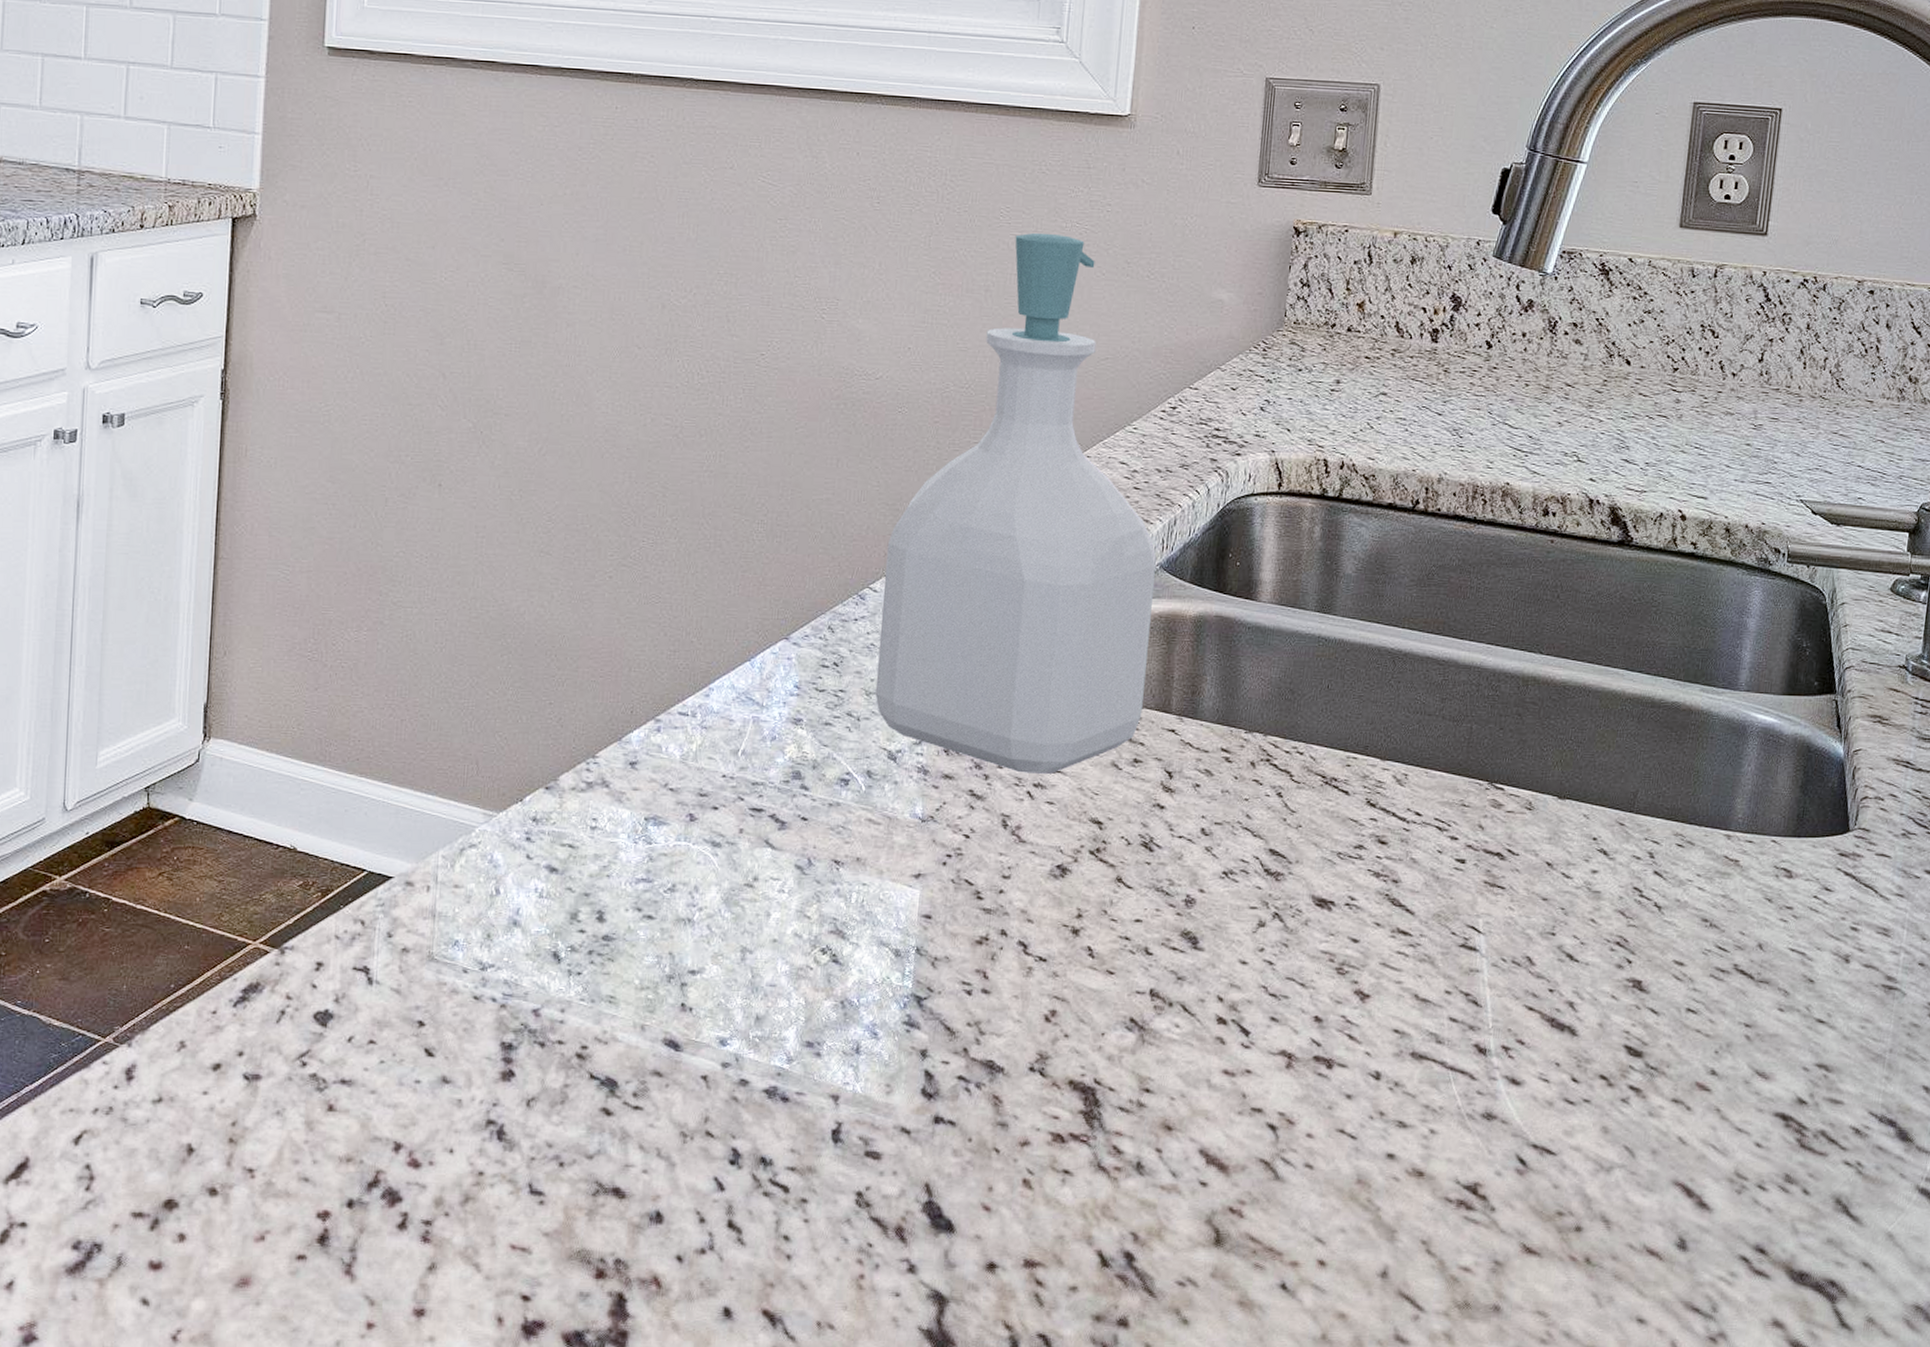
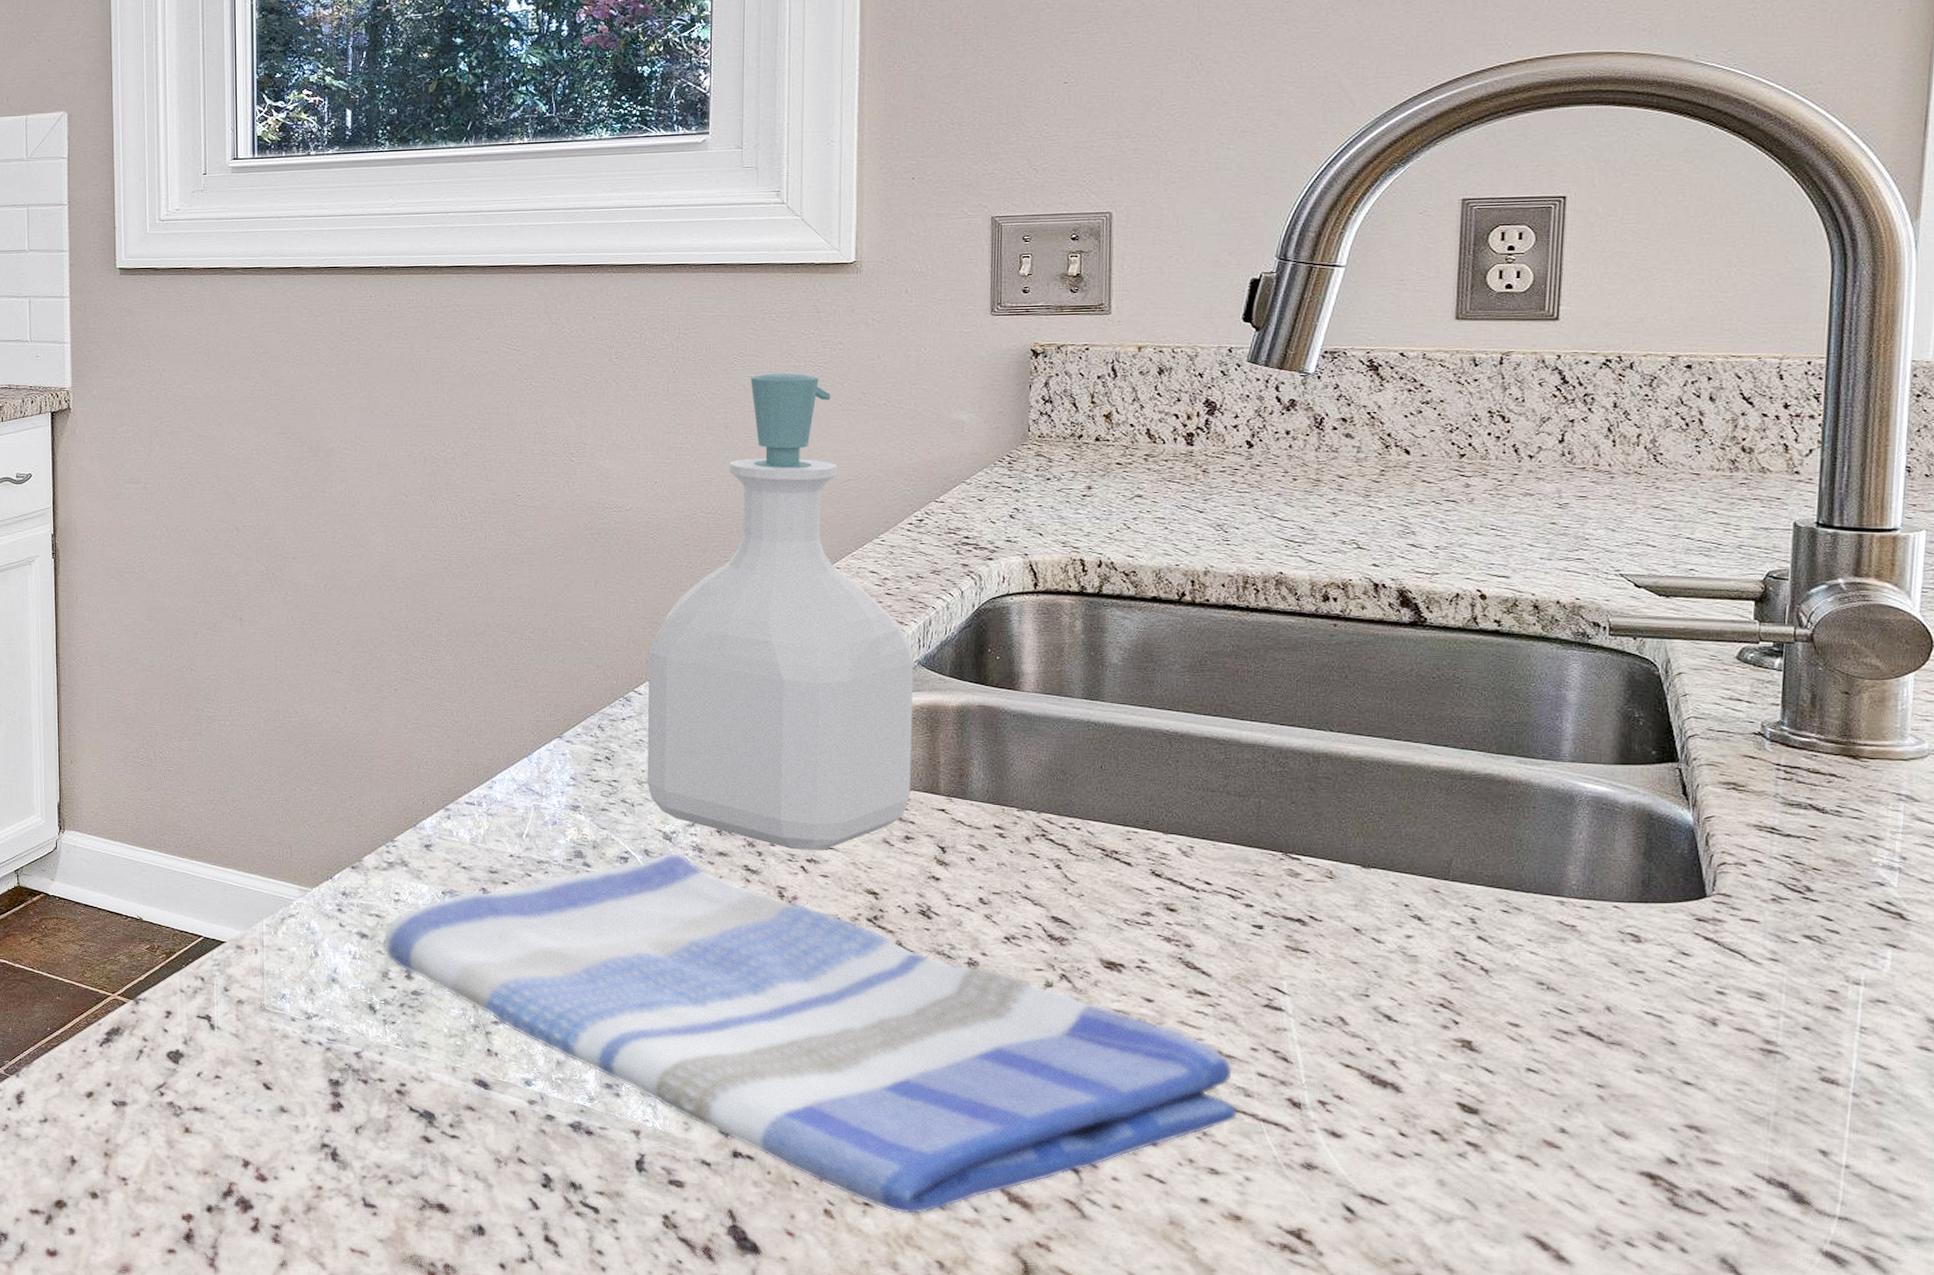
dish towel: none [572,774,1430,1182] -> present [381,852,1239,1215]

